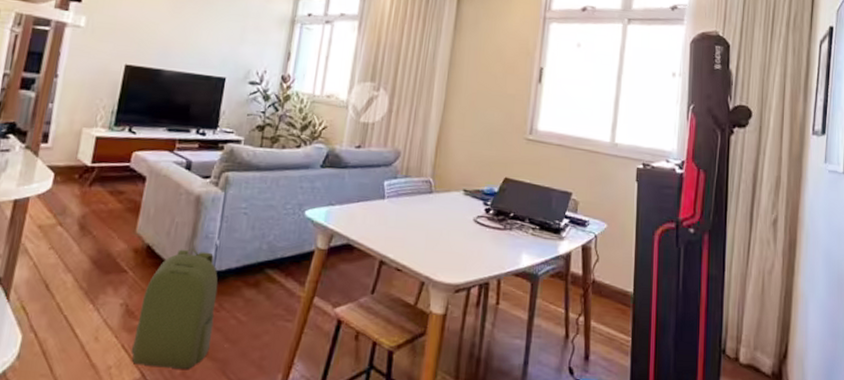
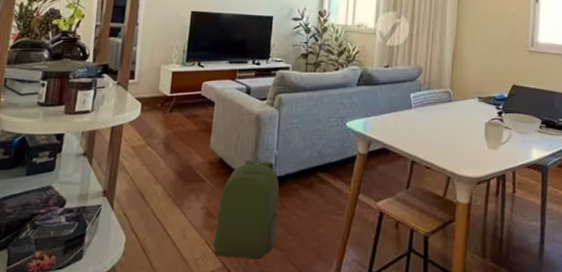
mug: none [467,218,500,254] -> present [484,121,512,151]
bowl: none [489,210,536,237] -> present [501,113,542,134]

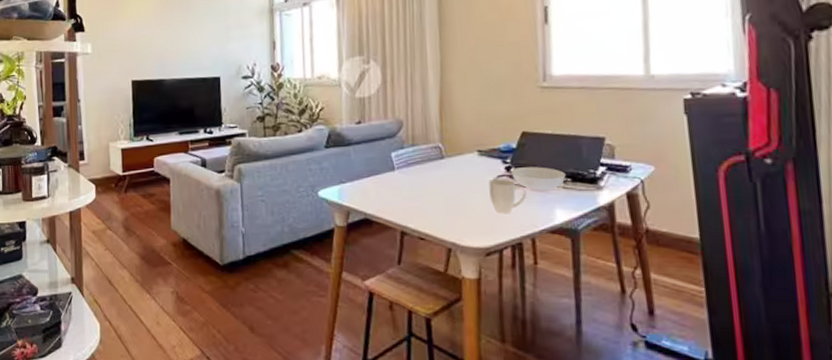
backpack: present [213,159,279,258] -> none [188,238,256,345]

